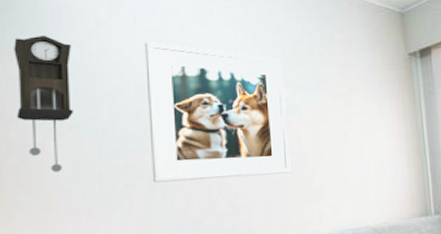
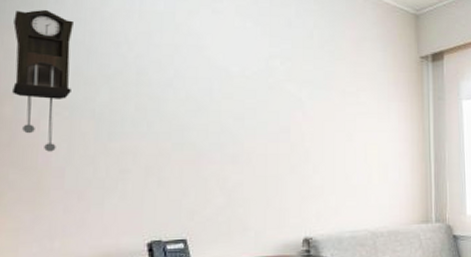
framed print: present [145,41,291,183] -> none [148,24,292,170]

